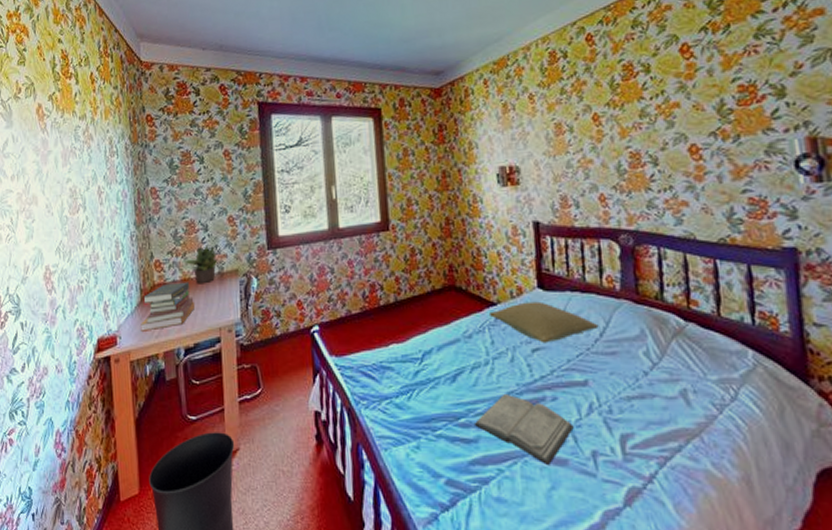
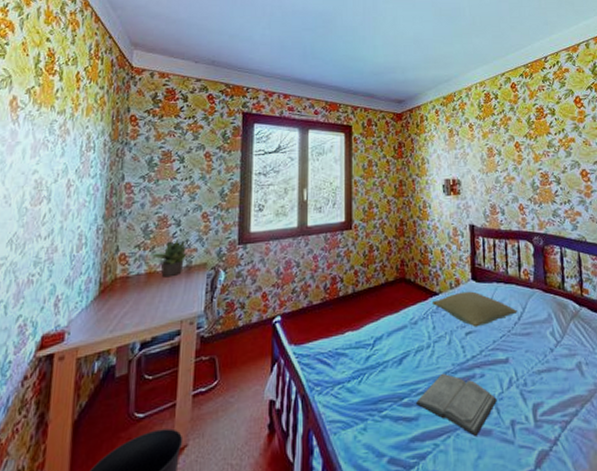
books: present [140,282,196,331] -> none [94,275,158,326]

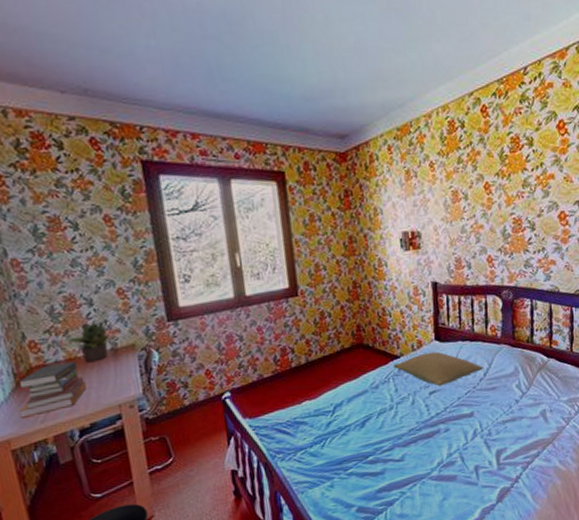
books: none [94,275,158,326] -> present [18,361,87,418]
diary: present [415,373,497,436] -> none [380,431,462,482]

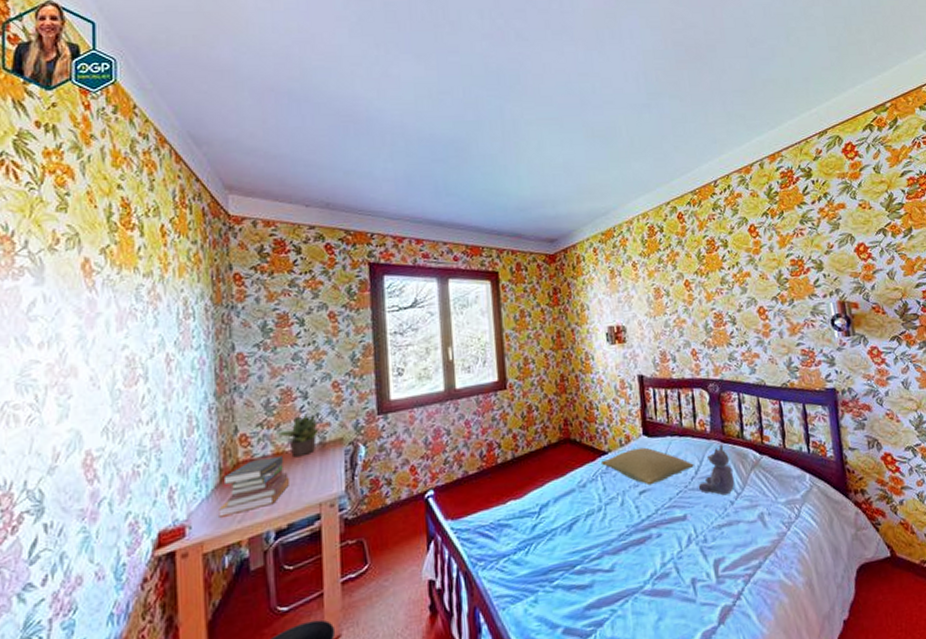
stuffed animal: none [486,348,521,395] -> present [698,444,735,496]

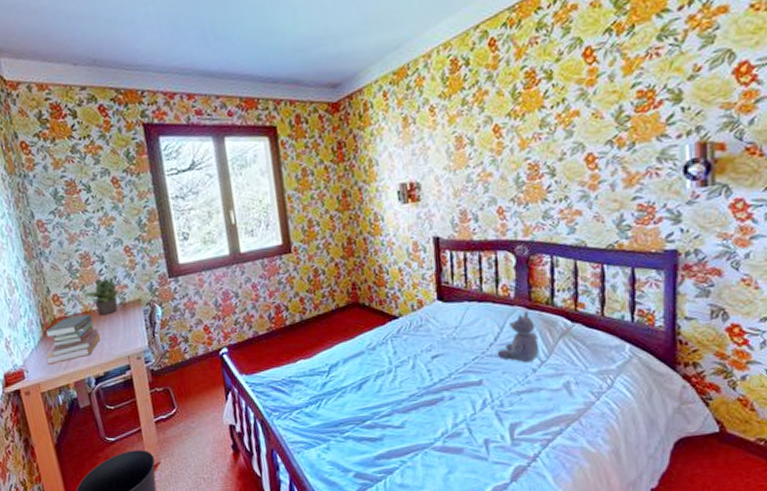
pillow: present [600,447,694,486] -> none [391,312,494,350]

